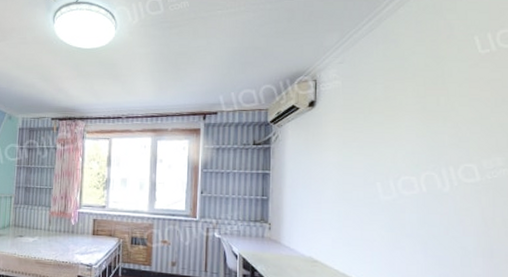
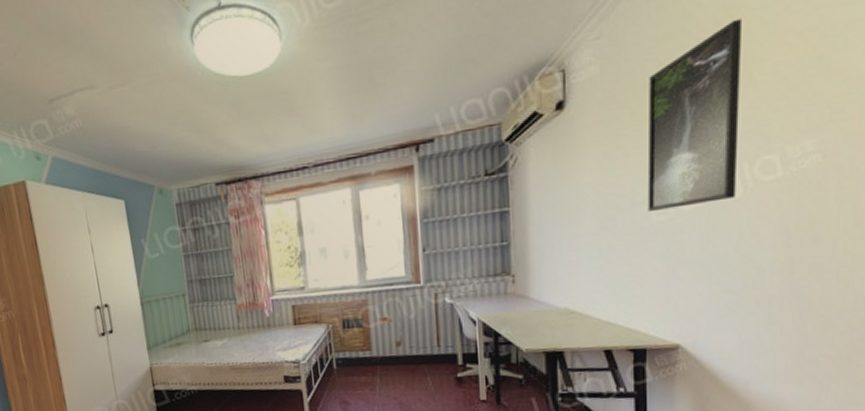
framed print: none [376,65,446,192] -> present [647,18,743,211]

